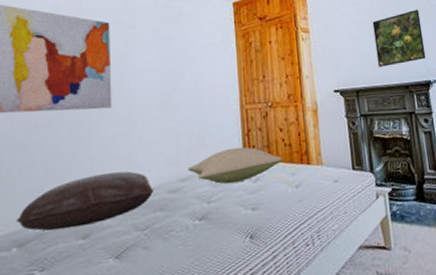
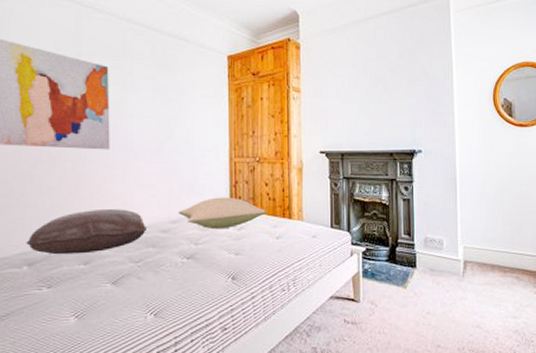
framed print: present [372,9,426,67] -> none [364,77,414,132]

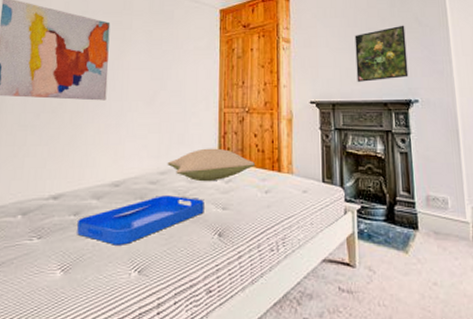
pillow: present [26,209,146,255] -> none [23,159,136,205]
serving tray: none [89,243,217,292] -> present [77,195,204,245]
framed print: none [364,77,414,132] -> present [354,25,409,82]

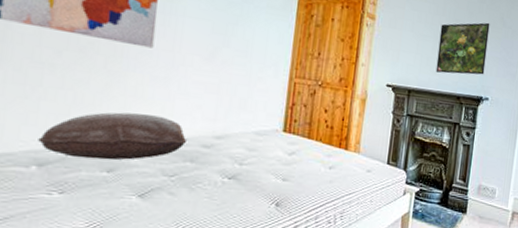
pillow: none [23,159,136,205] -> present [38,112,186,160]
serving tray: present [77,195,204,245] -> none [110,160,264,207]
pillow: present [167,148,255,182] -> none [224,117,322,152]

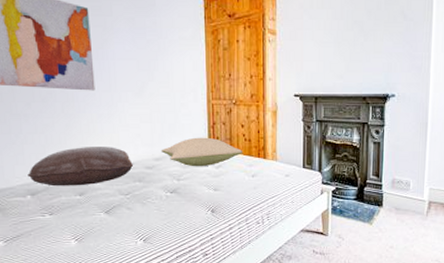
pillow: none [224,117,322,152] -> present [161,137,242,167]
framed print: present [435,22,490,75] -> none [339,18,390,76]

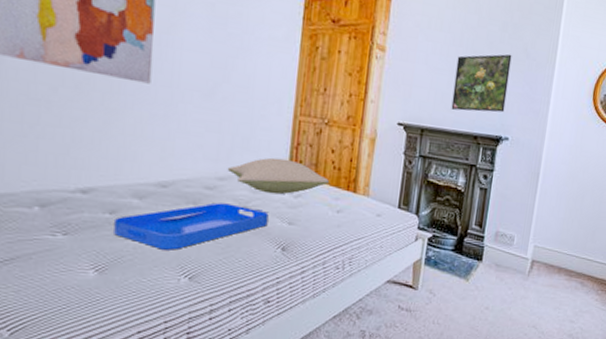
pillow: present [27,147,133,187] -> none [39,151,188,202]
serving tray: none [84,179,198,220] -> present [114,203,269,250]
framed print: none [339,18,390,76] -> present [451,54,512,113]

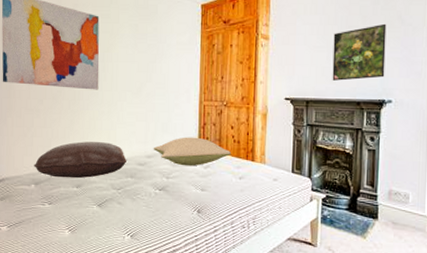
pillow: none [39,151,188,202] -> present [34,141,126,179]
serving tray: present [114,203,269,250] -> none [80,175,186,214]

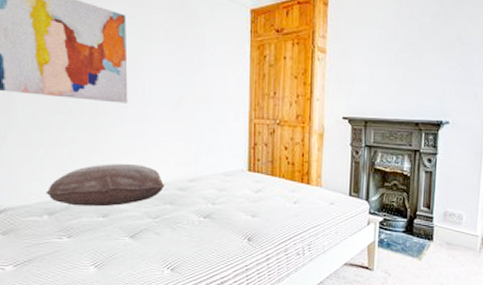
pillow: present [153,137,231,166] -> none [196,158,284,191]
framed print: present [332,23,387,81] -> none [391,42,446,100]

